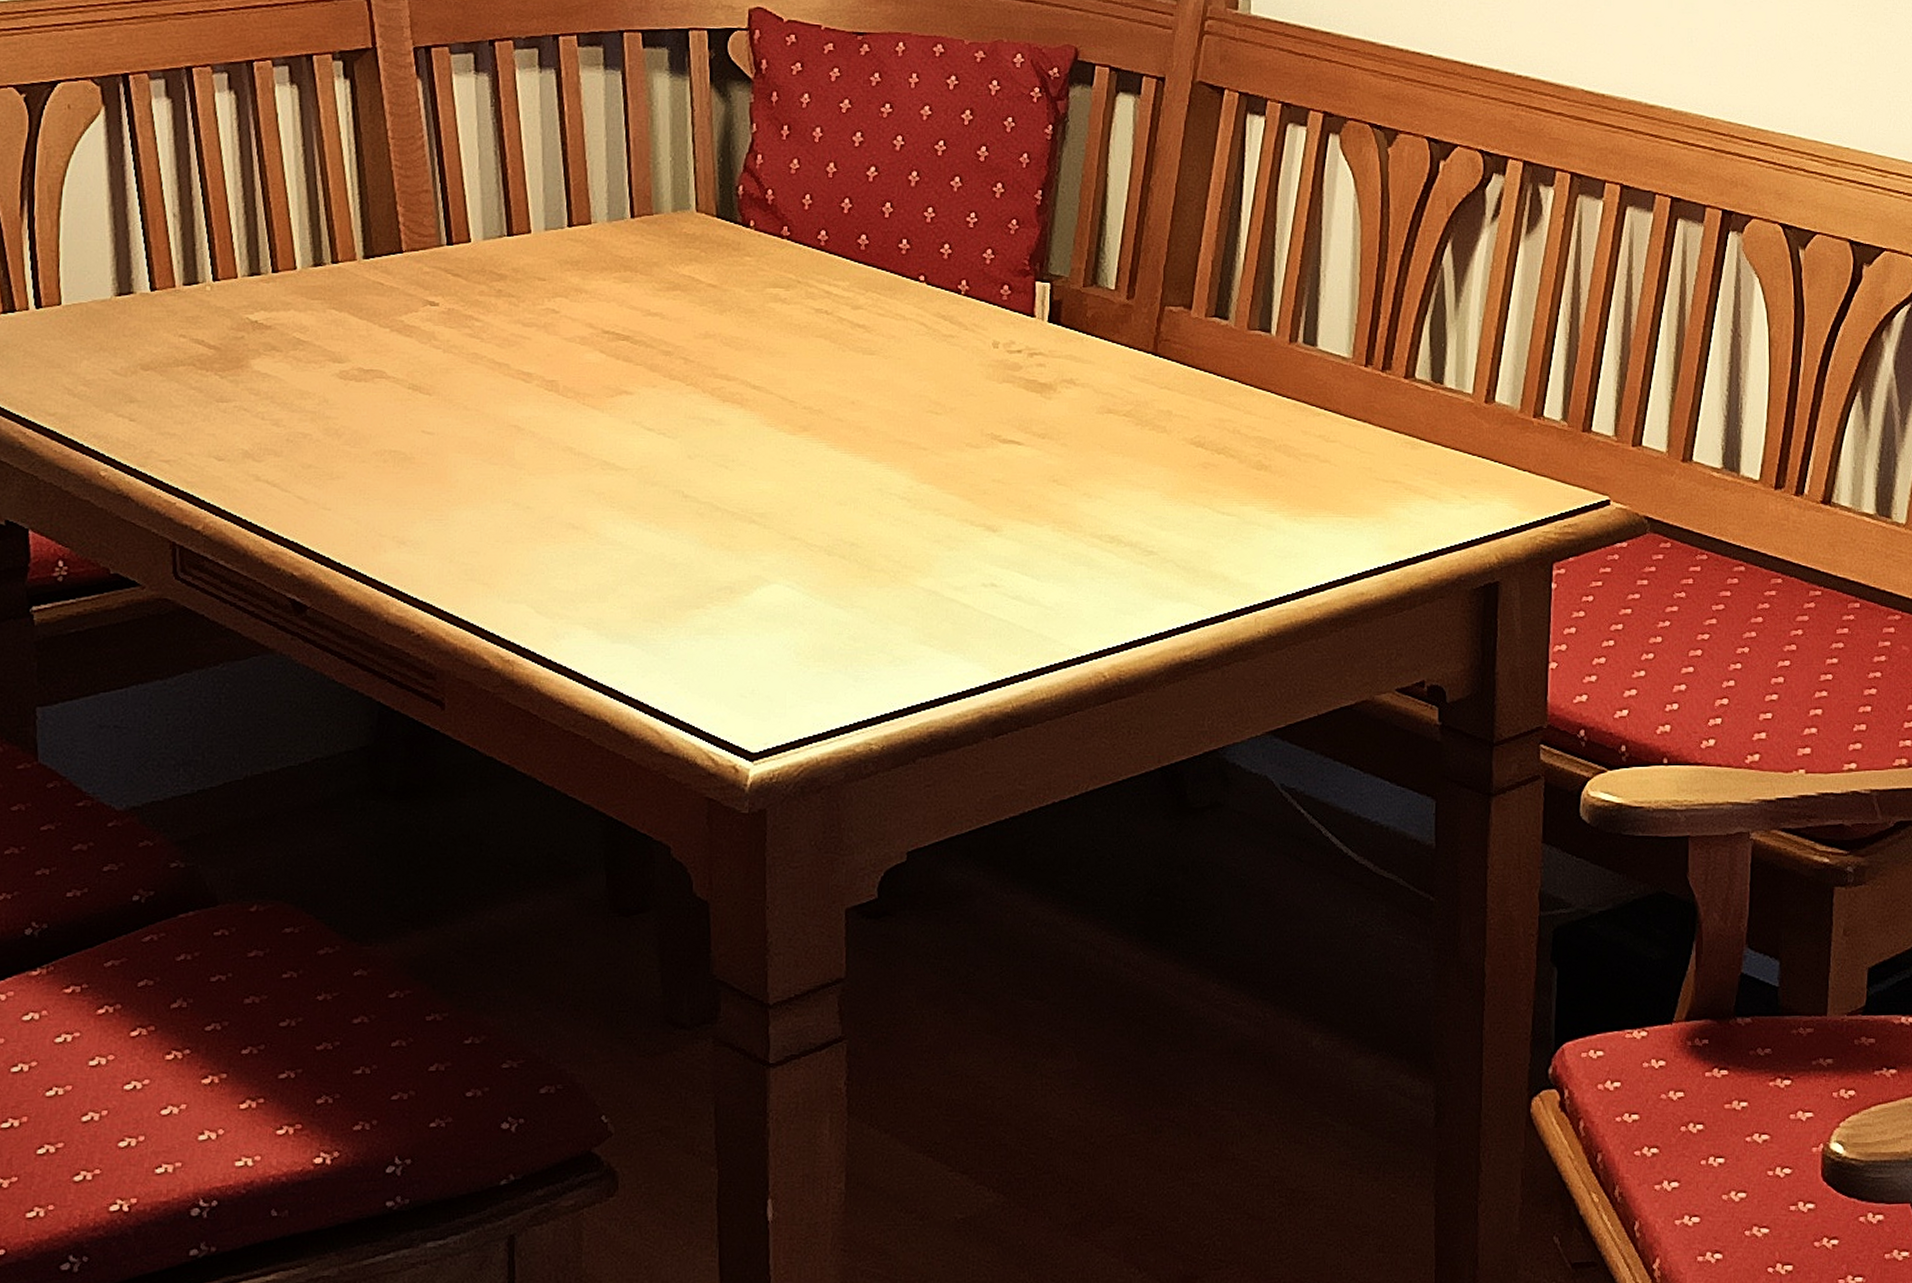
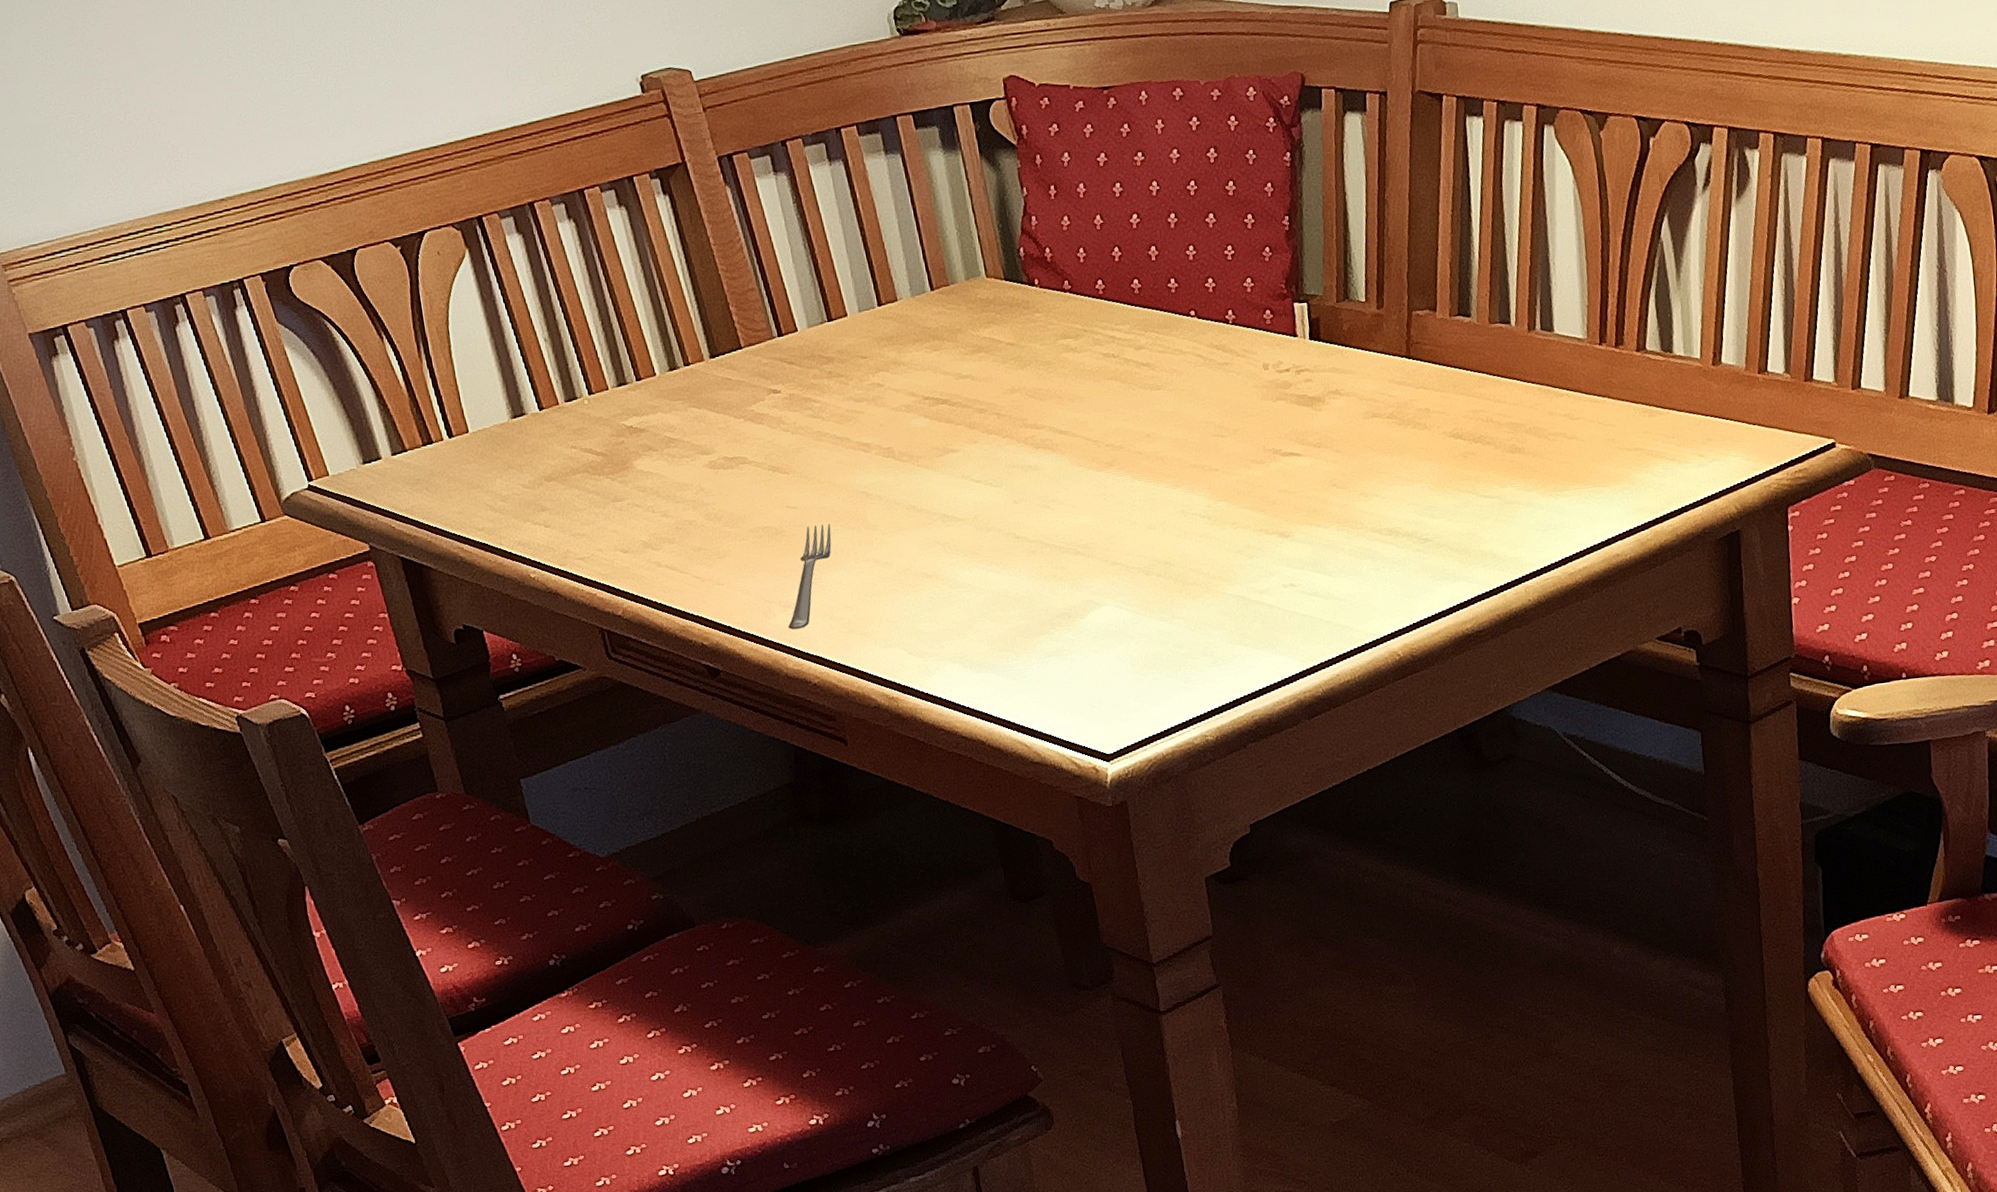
fork: none [398,456,469,570] -> present [788,524,832,630]

